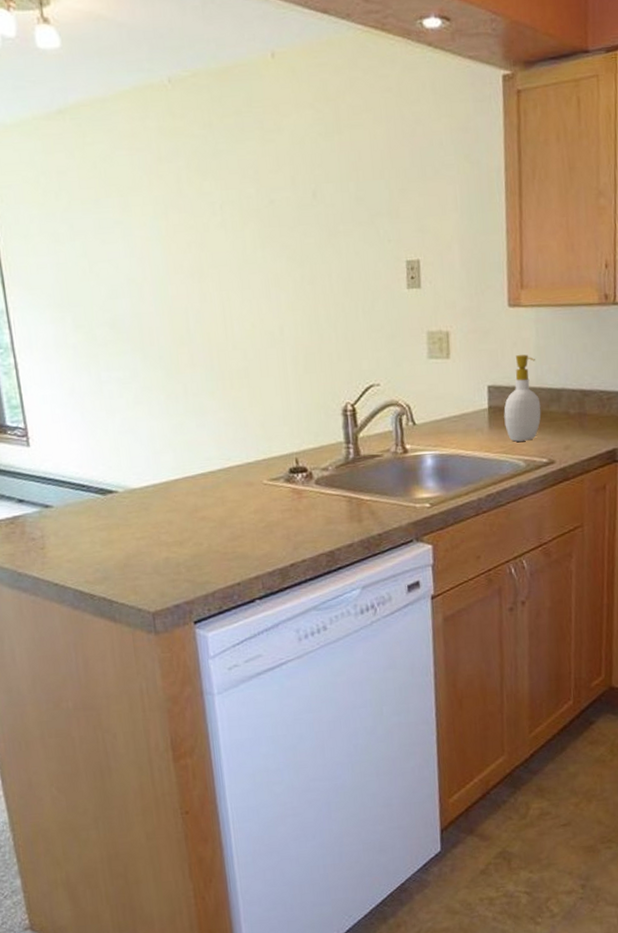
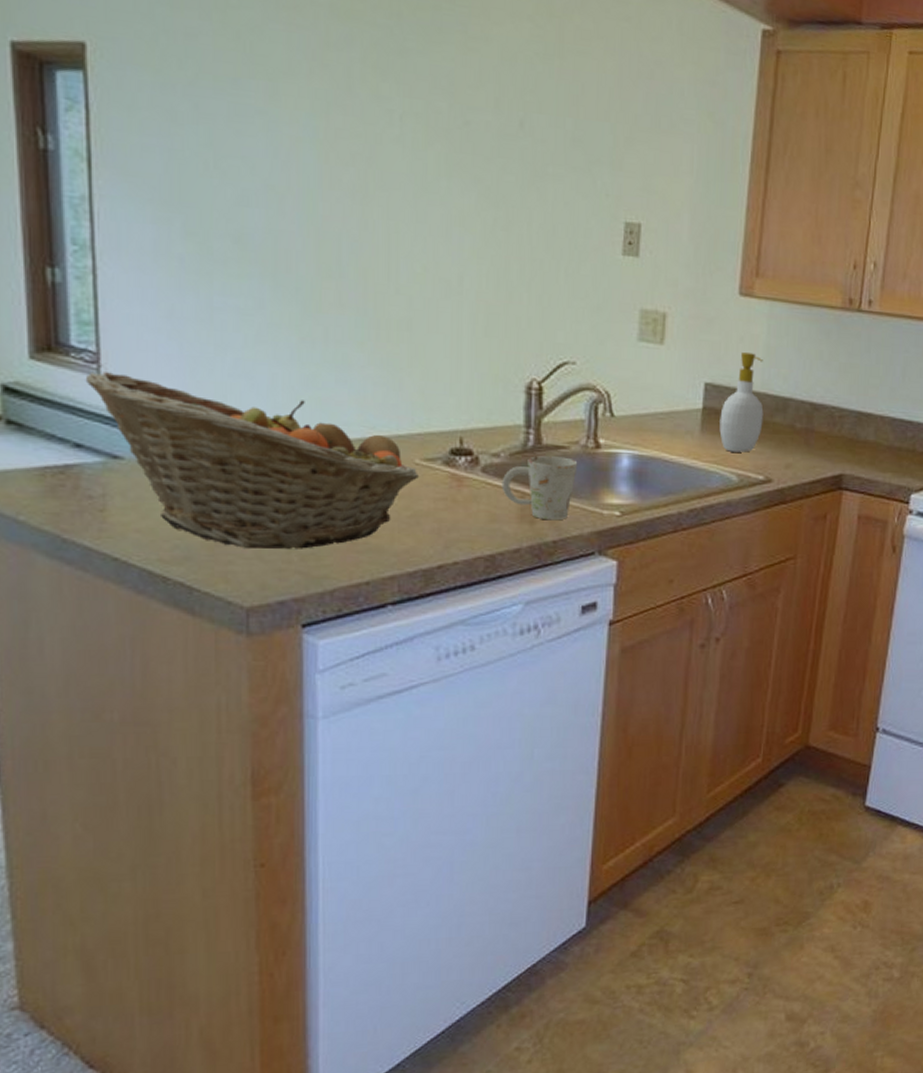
fruit basket: none [19,442,268,567] -> present [85,372,419,550]
mug: none [332,464,391,518] -> present [501,456,578,521]

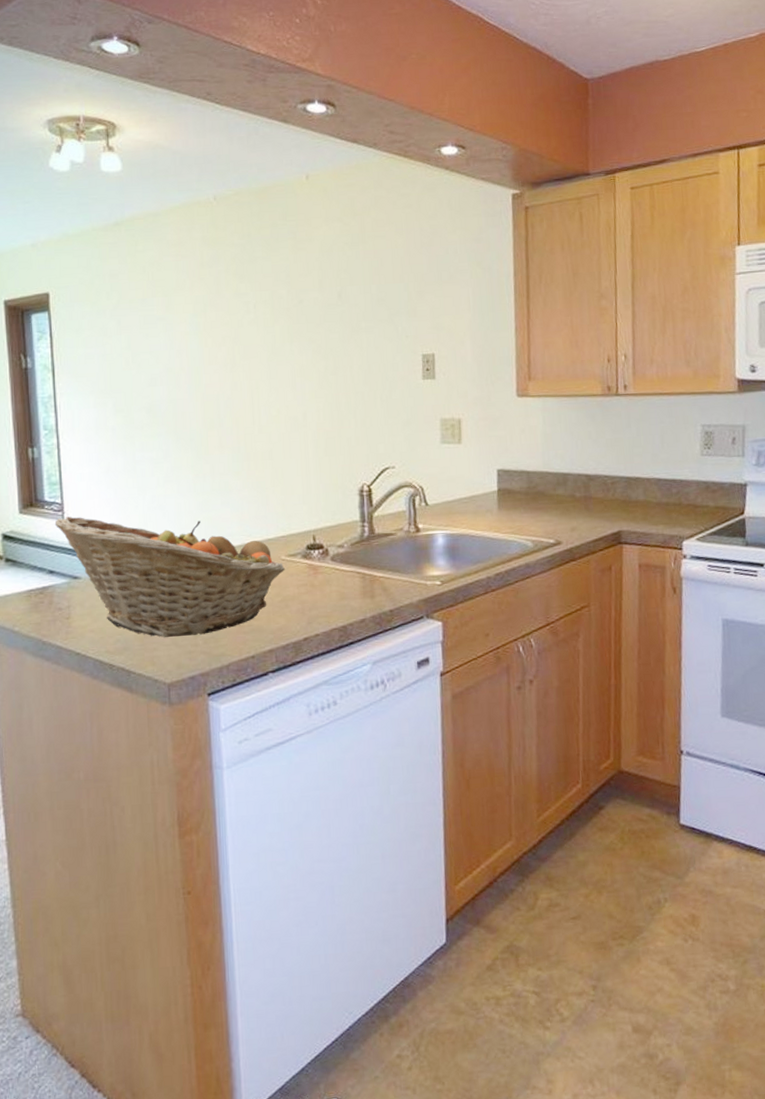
mug: present [501,456,578,521] -> none [347,542,404,594]
soap bottle: present [719,352,764,452] -> none [512,441,548,523]

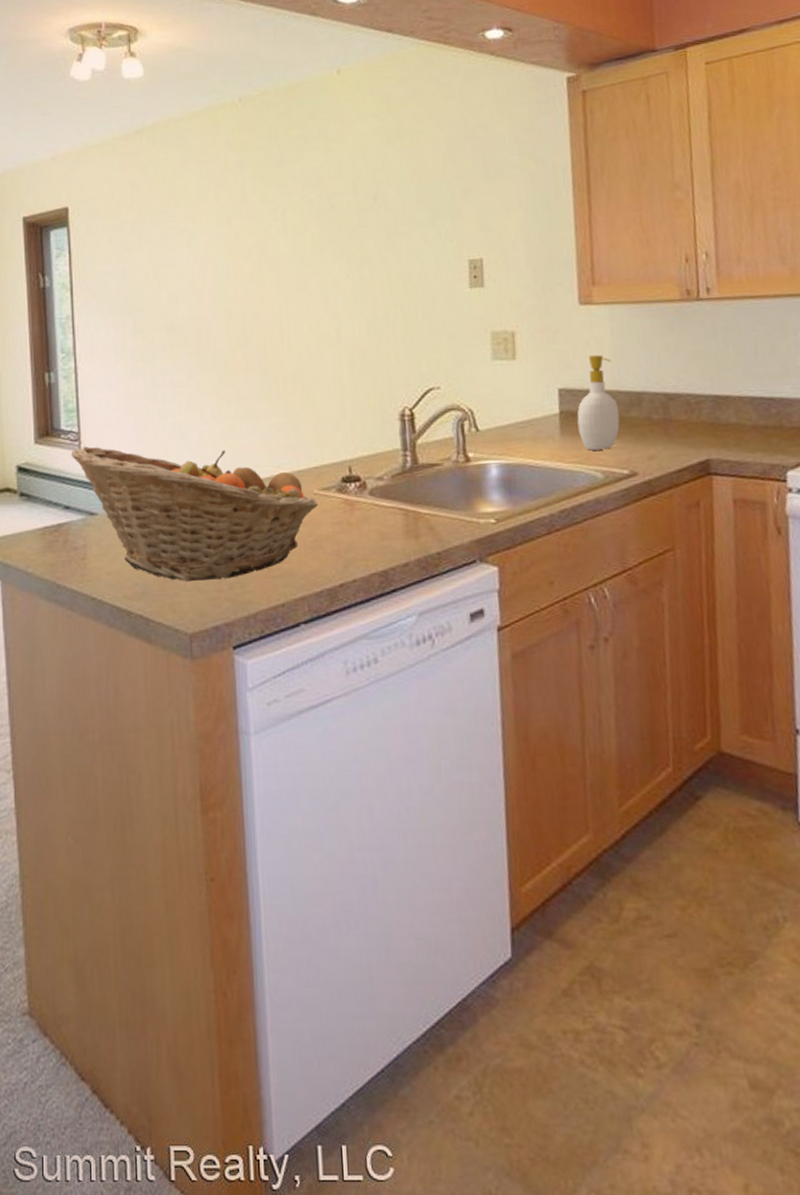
soap bottle: none [512,441,548,523] -> present [577,355,620,451]

